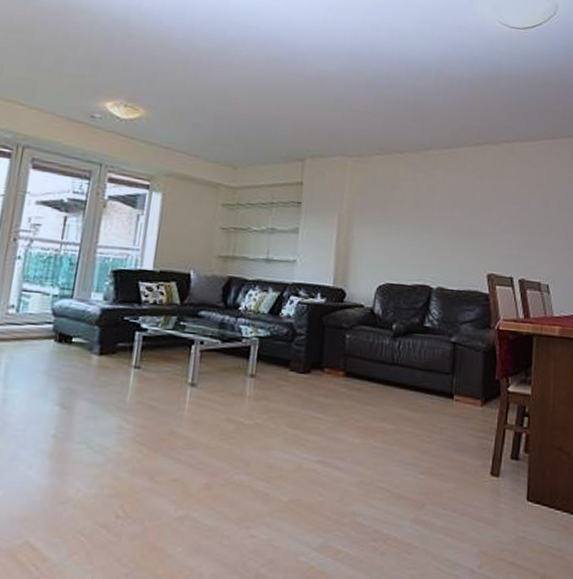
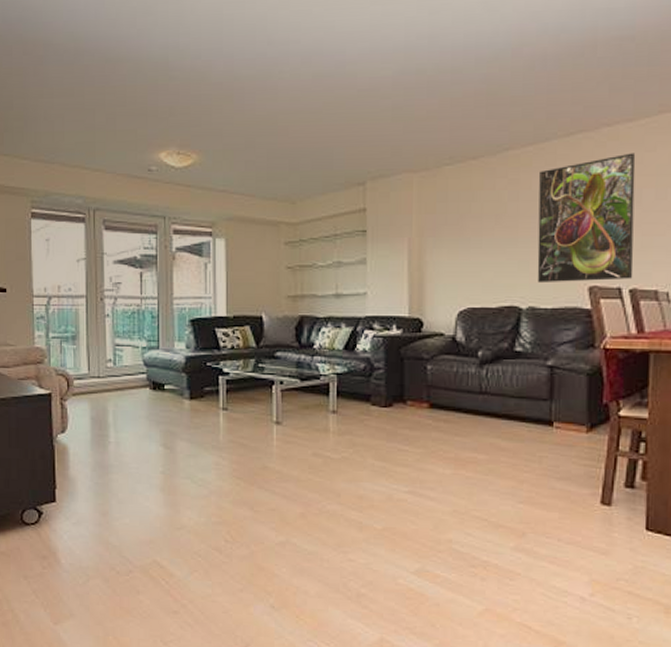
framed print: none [446,166,526,271] -> present [537,153,636,284]

